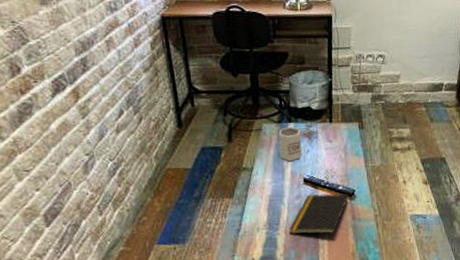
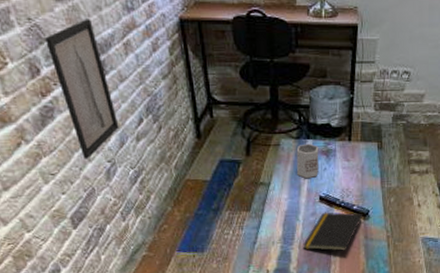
wall art: none [28,20,99,154] -> present [45,19,119,159]

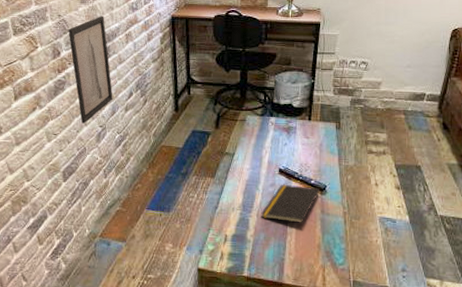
mug: present [296,143,319,179] -> none [260,120,281,152]

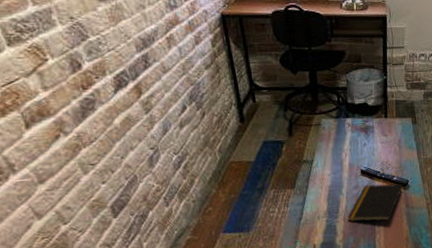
wall art: present [68,16,113,124] -> none [87,16,162,148]

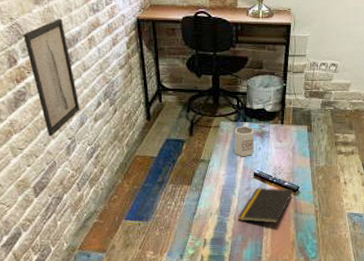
wall art: none [87,16,162,148] -> present [23,19,80,137]
mug: none [337,122,359,155] -> present [234,126,254,157]

